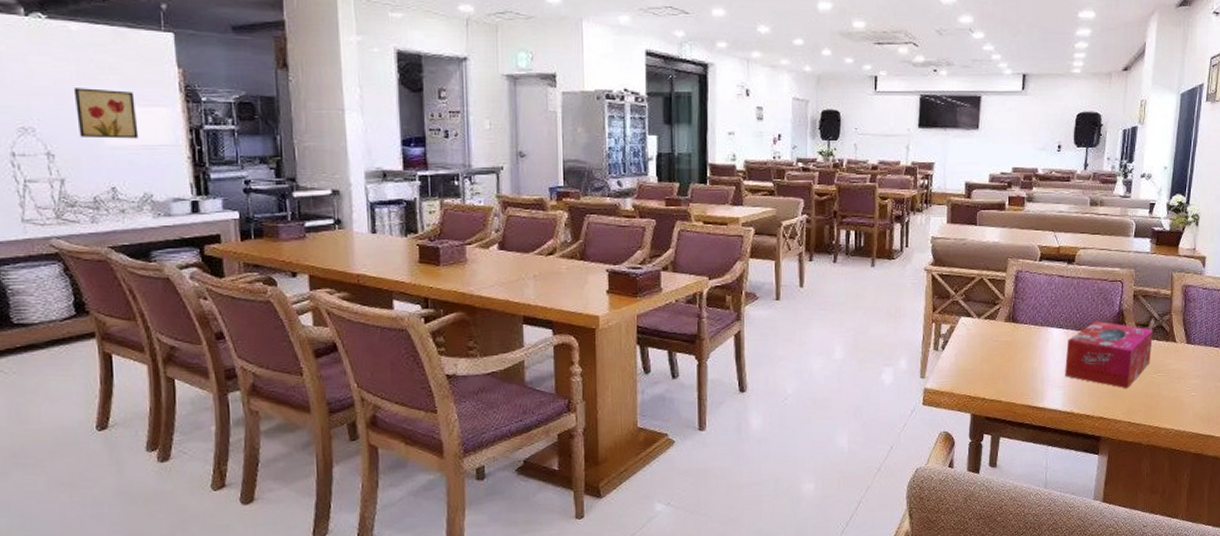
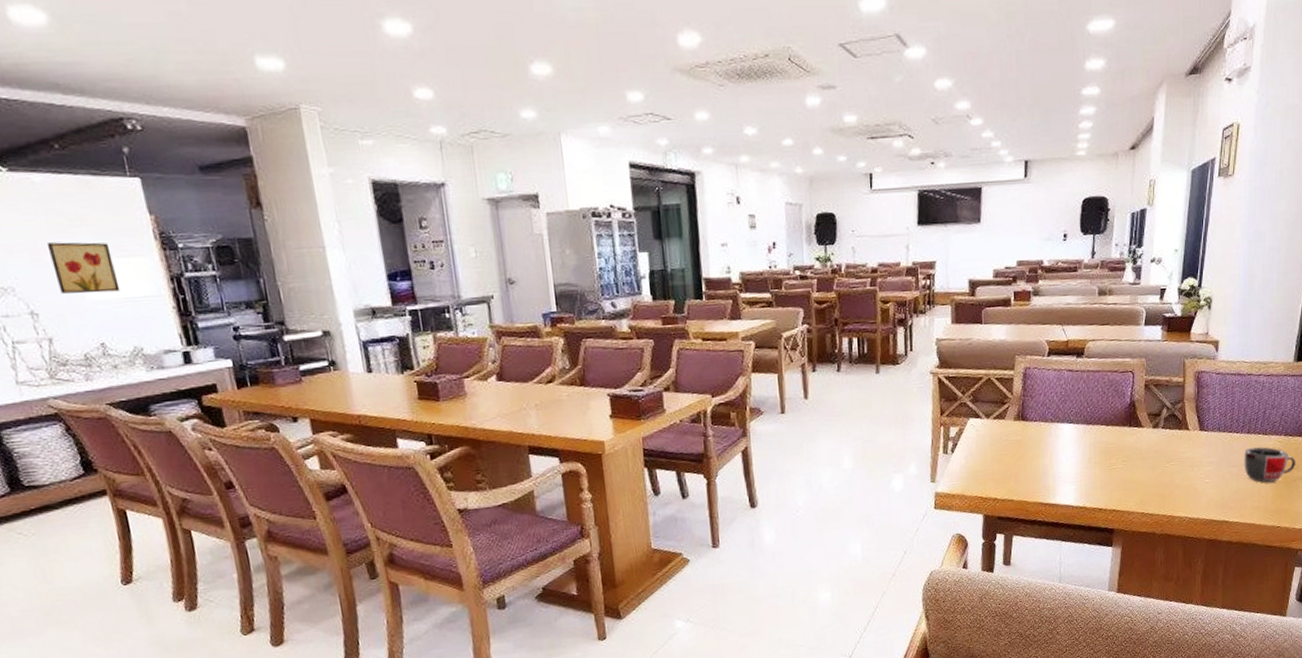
tissue box: present [1065,321,1153,389] -> none [1077,413,1165,480]

